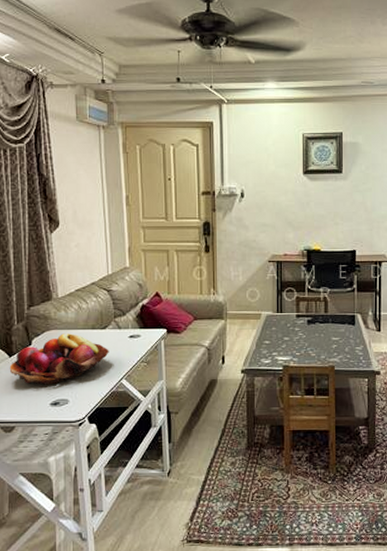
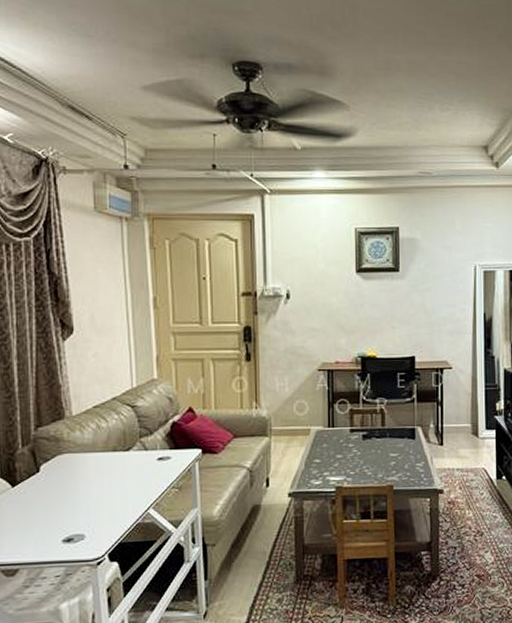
fruit basket: present [9,333,109,385] -> none [12,457,134,519]

